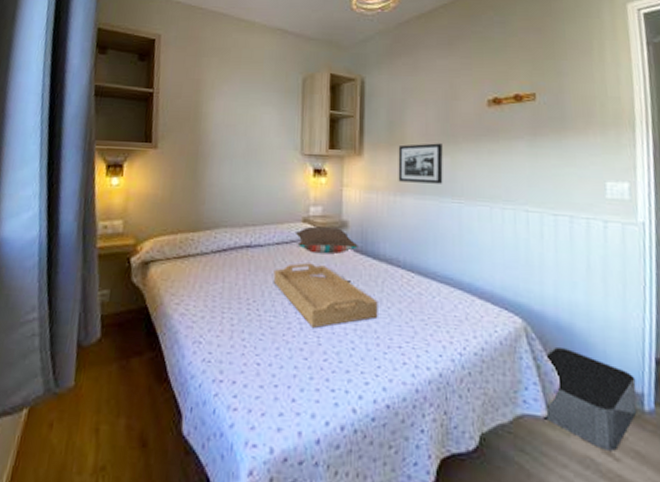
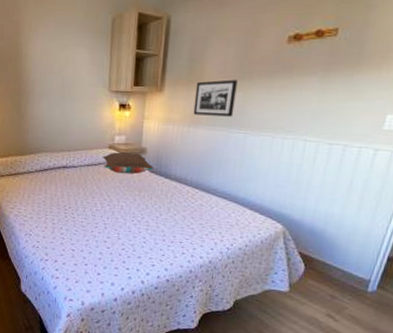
serving tray: present [273,262,378,328] -> none [84,180,167,227]
storage bin: present [544,346,637,451] -> none [286,245,367,315]

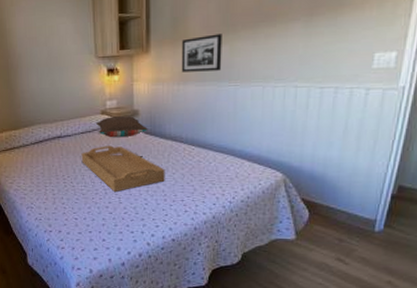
serving tray: none [84,180,167,227] -> present [81,145,165,192]

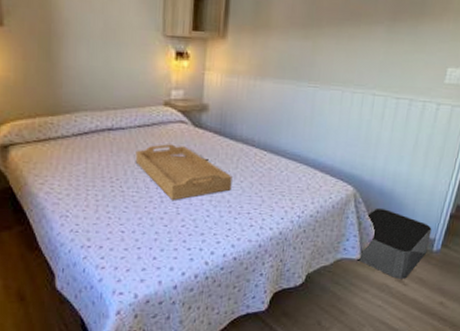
pillow: present [96,116,148,138] -> none [157,109,217,136]
picture frame: present [181,33,222,72] -> none [259,26,306,69]
storage bin: none [293,191,372,258] -> present [358,207,432,279]

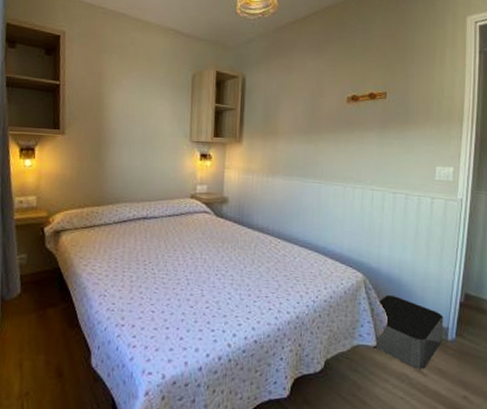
serving tray: present [135,144,232,200] -> none [165,231,251,283]

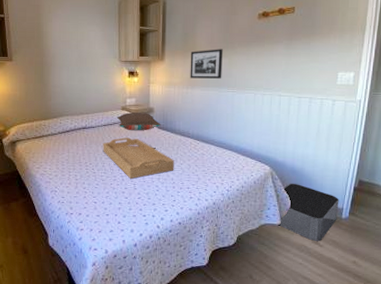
serving tray: none [165,231,251,283] -> present [103,137,174,179]
pillow: none [185,201,236,224] -> present [117,112,161,131]
picture frame: none [271,133,308,167] -> present [190,49,223,79]

